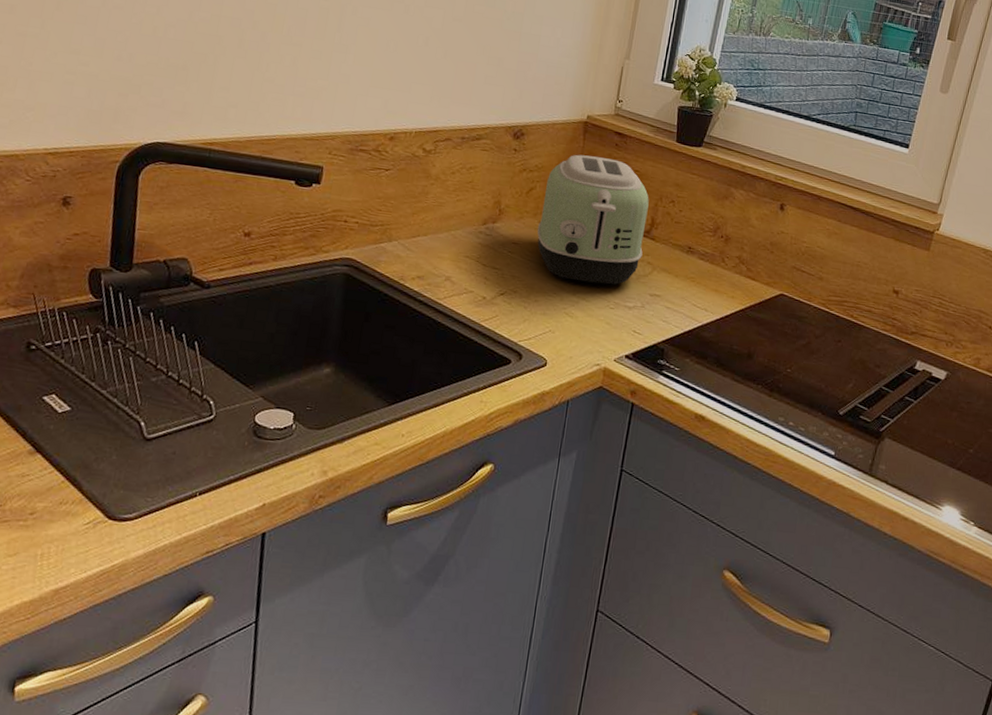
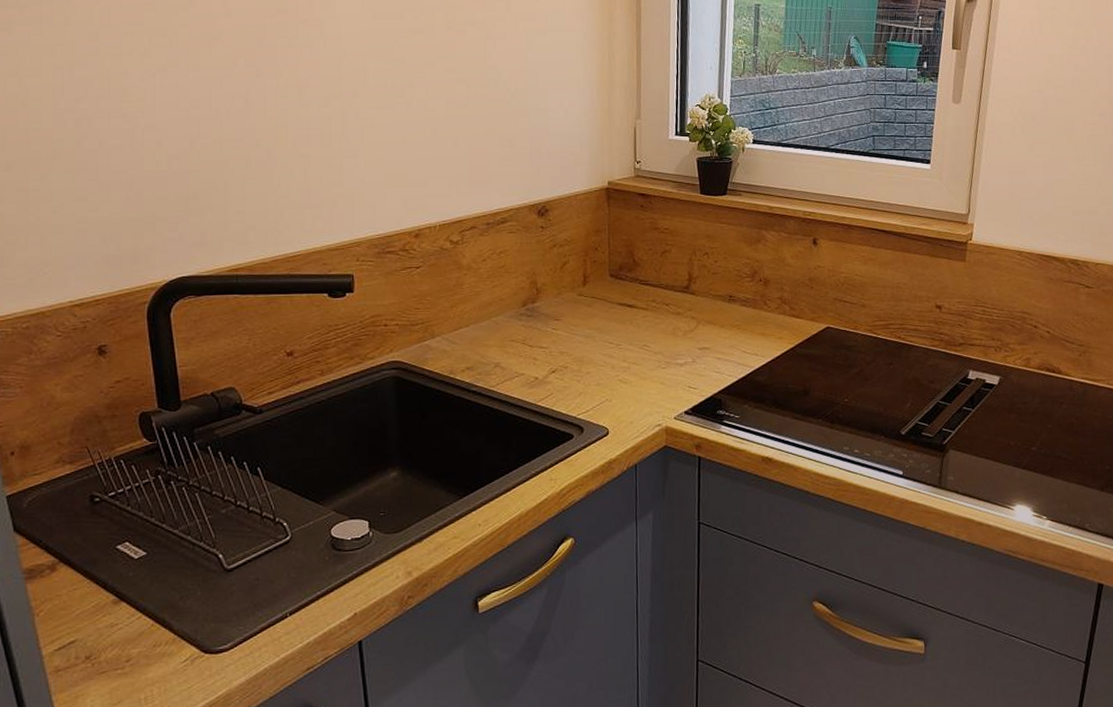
toaster: present [537,154,649,285] -> none [577,221,685,347]

